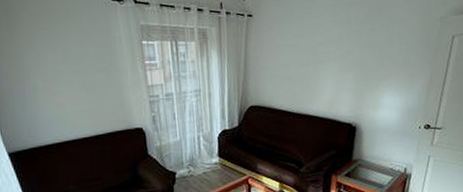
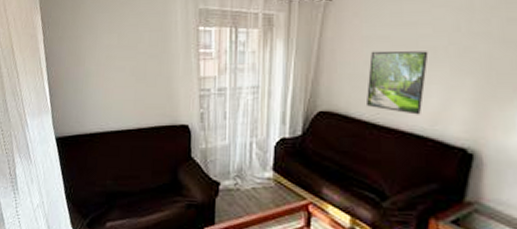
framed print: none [283,55,324,103] -> present [367,50,429,115]

